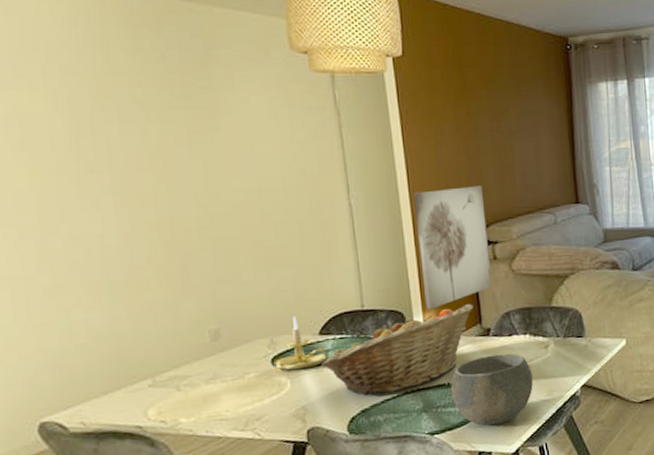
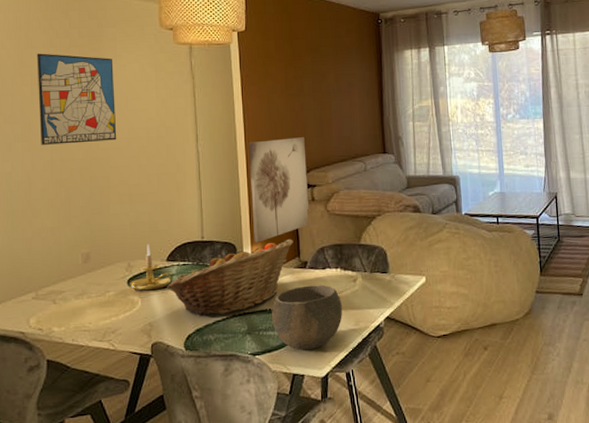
wall art: none [122,81,244,200] -> present [37,53,117,145]

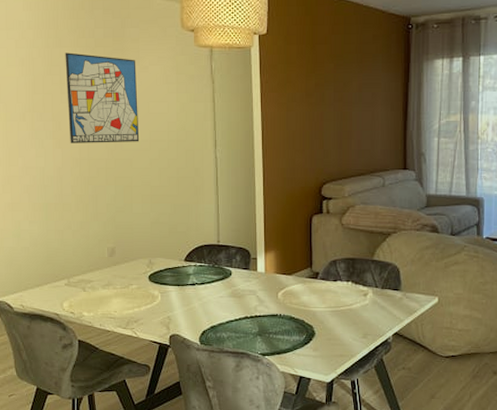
candle holder: present [129,244,173,291] -> none [150,243,190,287]
fruit basket: present [167,238,294,316] -> none [185,249,307,315]
wall art: present [248,137,310,243] -> none [265,148,324,251]
bowl: present [272,285,342,351] -> none [282,295,351,356]

